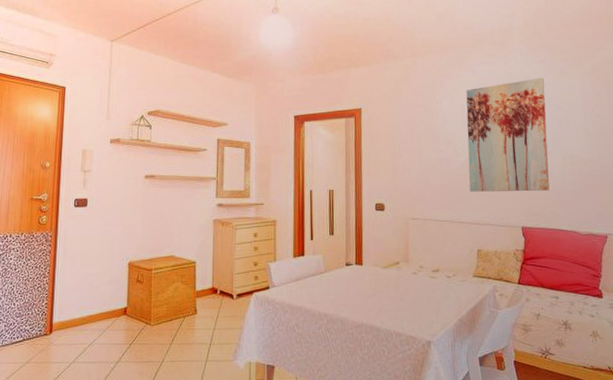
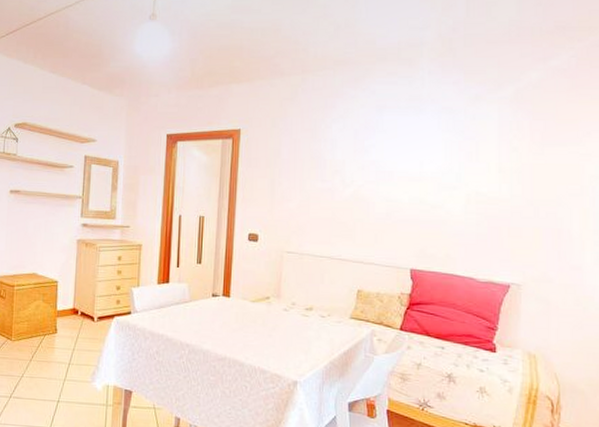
wall art: present [466,77,550,192] -> none [354,102,454,232]

